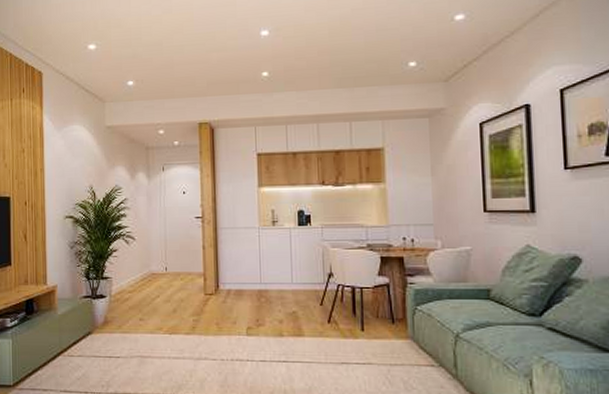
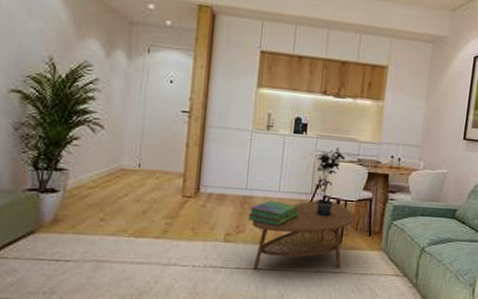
stack of books: none [265,293,314,318] -> present [247,200,299,227]
coffee table: none [271,290,372,364] -> present [252,200,354,271]
potted plant: none [323,235,353,306] -> present [316,148,345,217]

